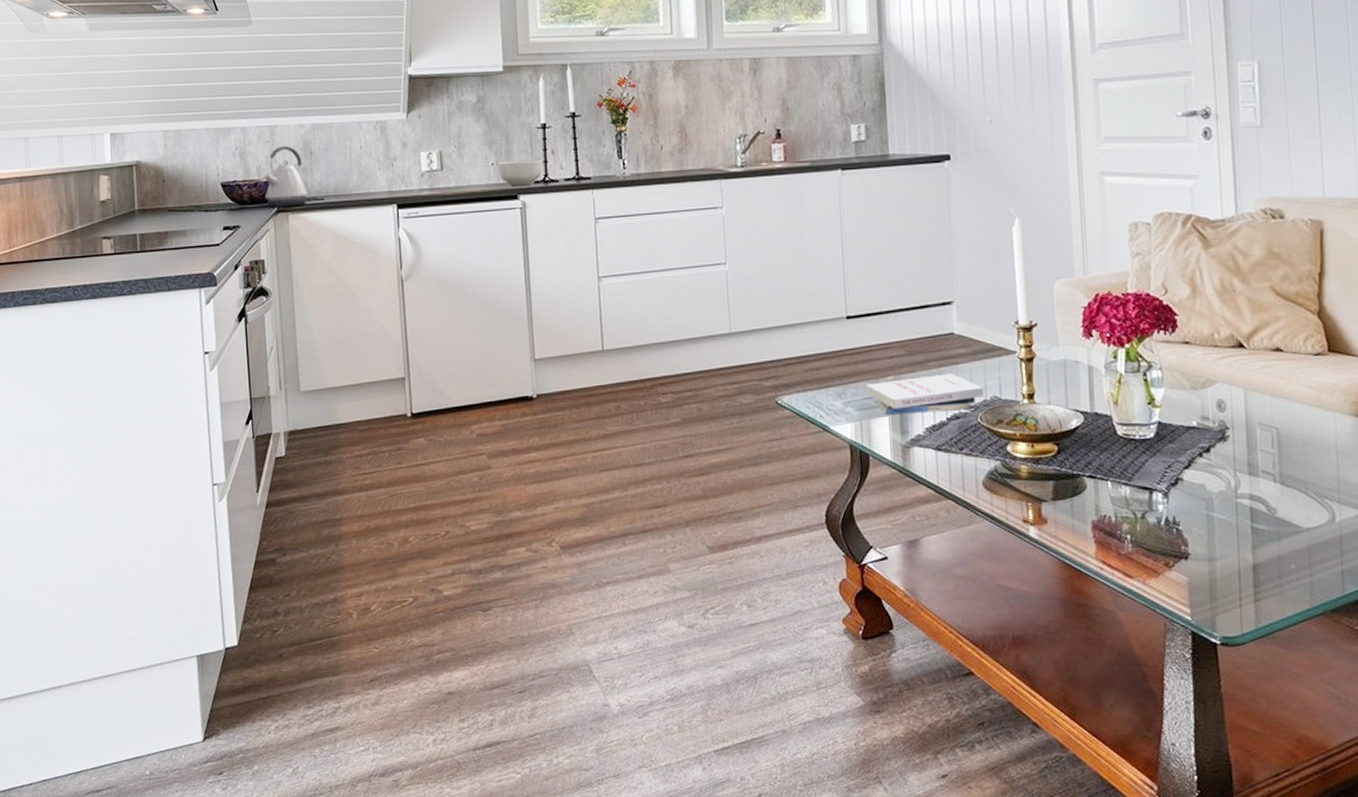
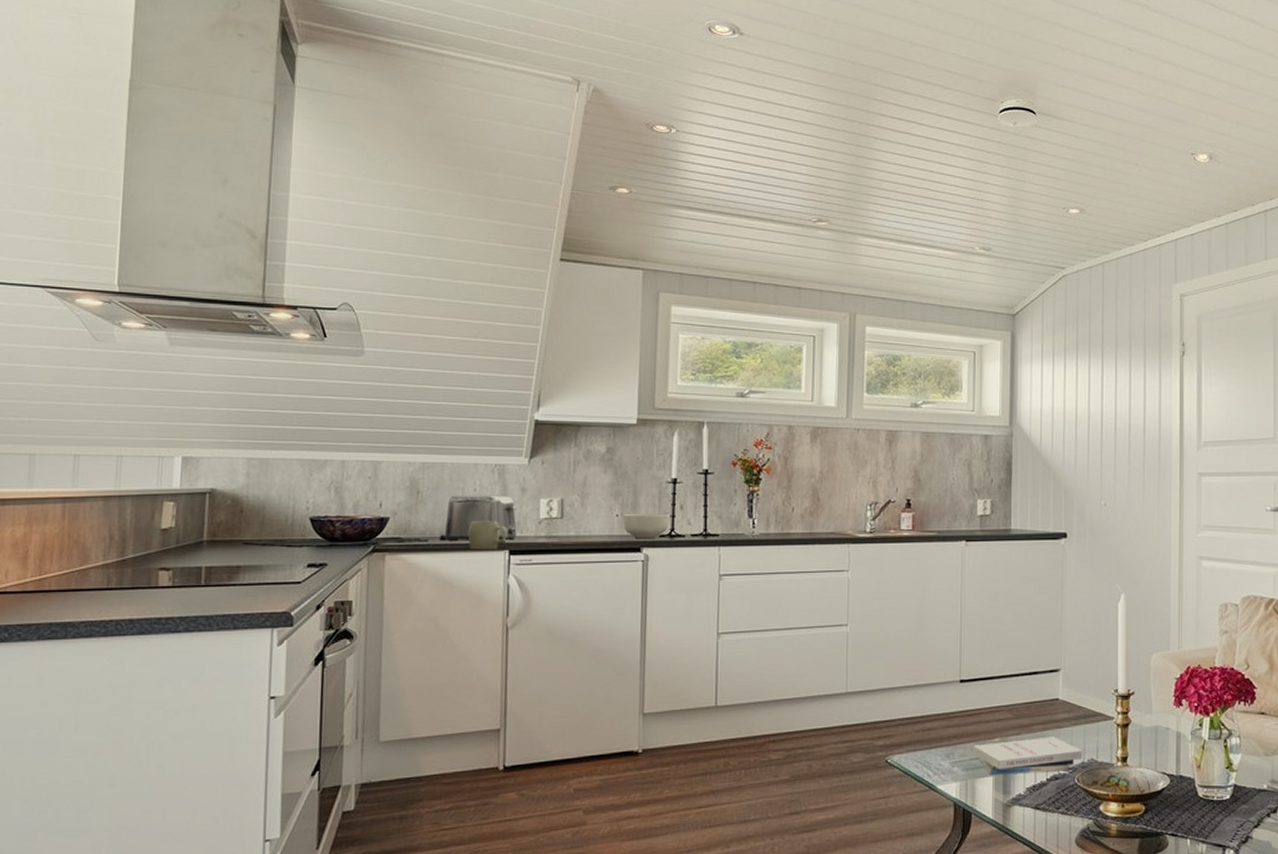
kettle: present [264,145,308,208] -> none [360,482,410,547]
toaster: none [333,151,402,199] -> present [438,495,517,542]
mug: none [359,177,394,206] -> present [468,521,507,550]

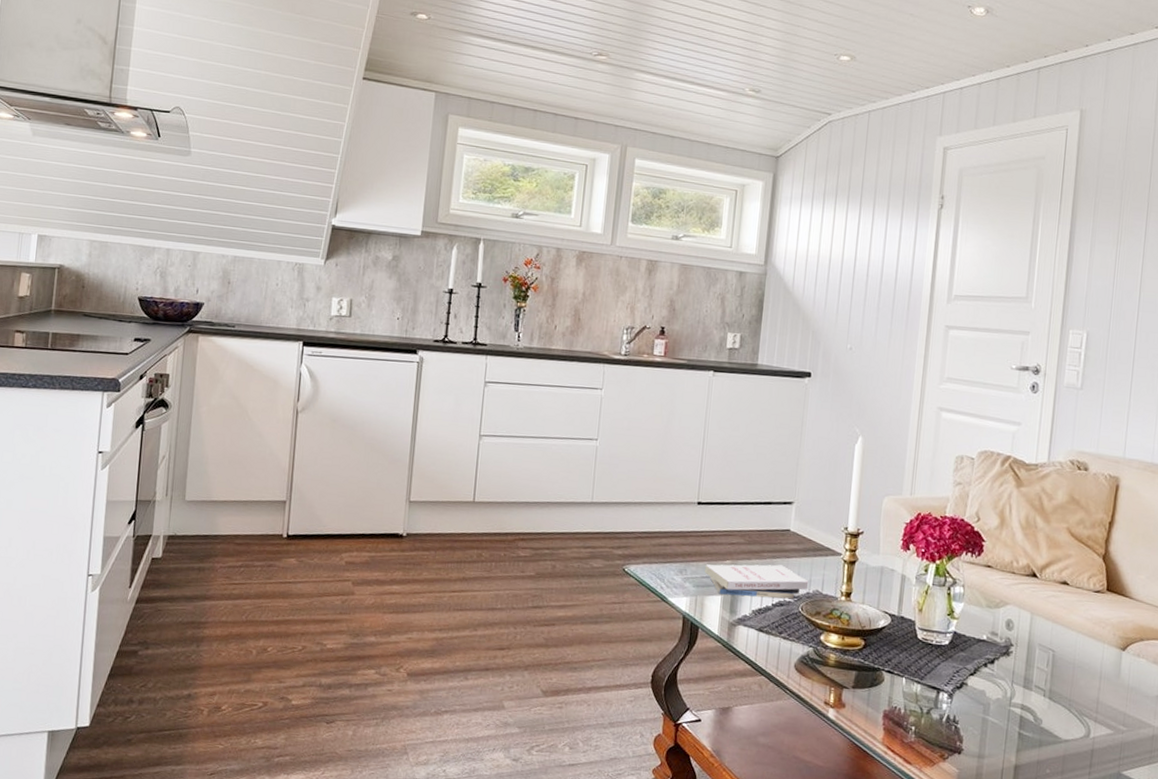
toaster: present [438,495,517,542] -> none [244,288,312,334]
mug: present [468,521,507,550] -> none [269,312,303,340]
bowl: present [622,513,670,538] -> none [402,318,445,343]

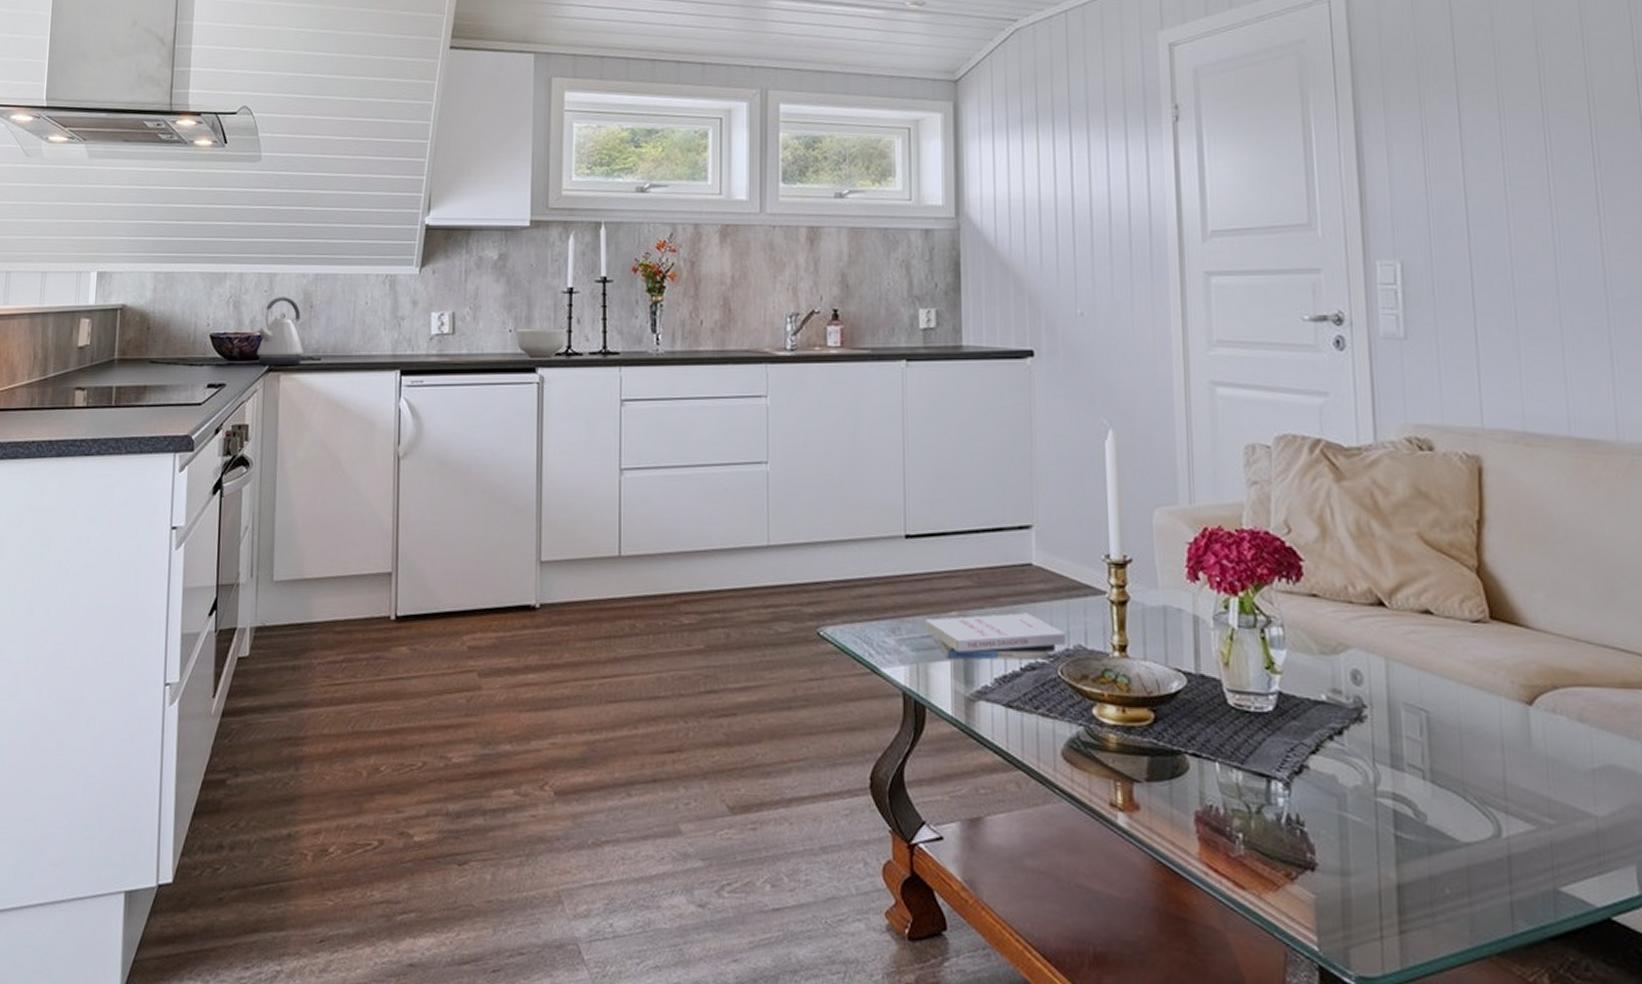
kettle: none [178,271,220,330] -> present [256,296,304,366]
bowl: none [402,318,445,343] -> present [515,328,566,357]

